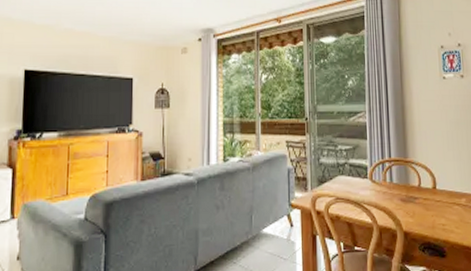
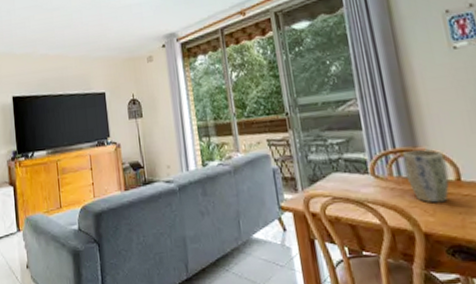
plant pot: none [396,160,428,207] -> present [403,149,450,203]

